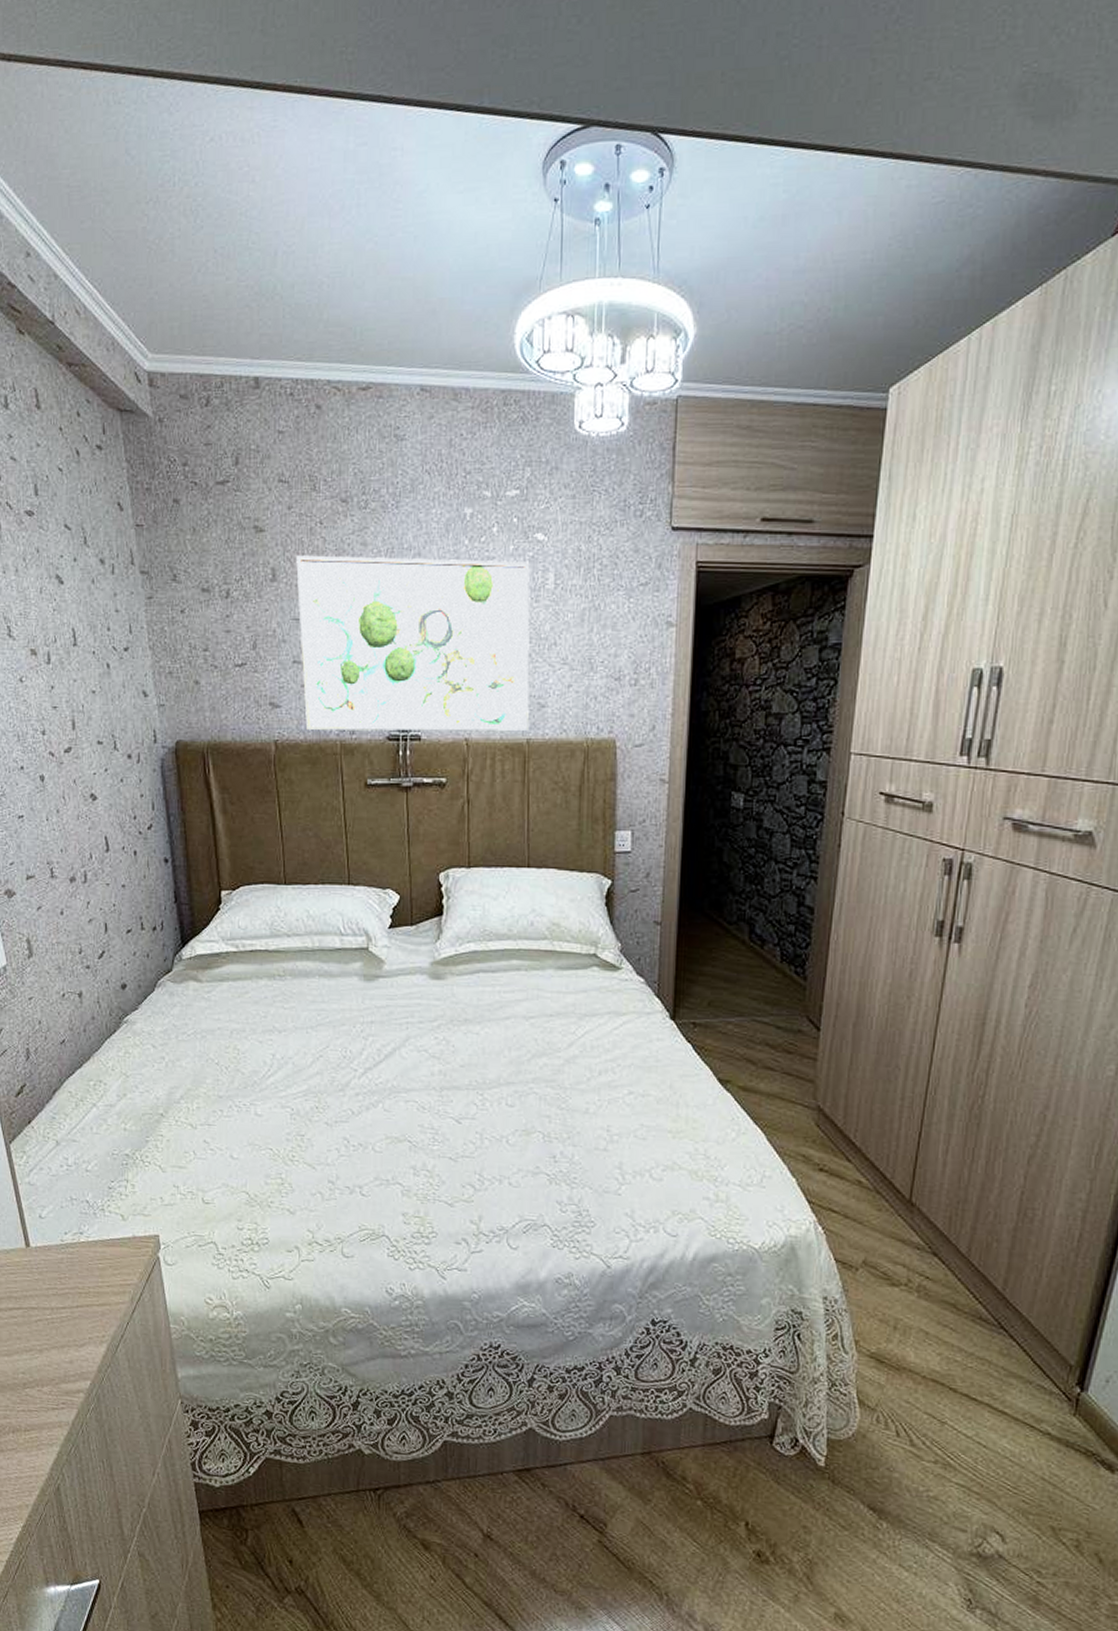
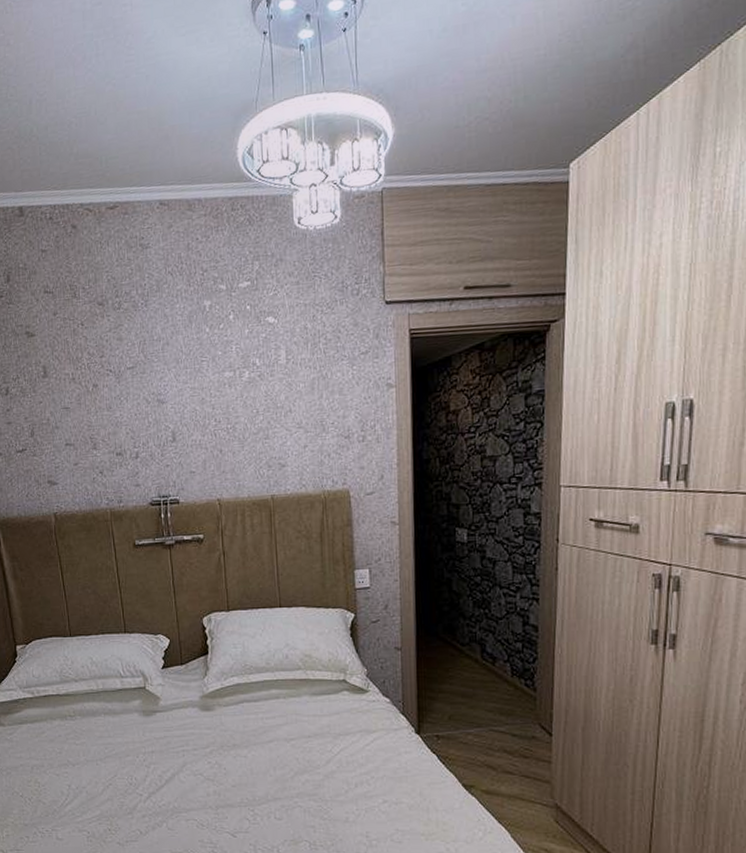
wall art: present [296,555,530,731] -> none [63,342,272,502]

